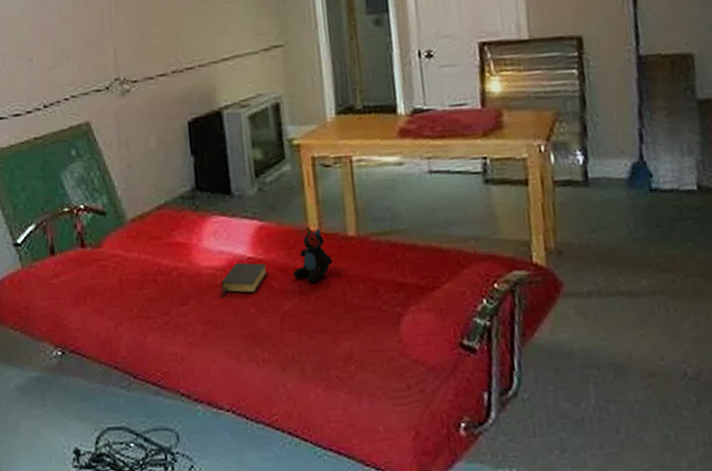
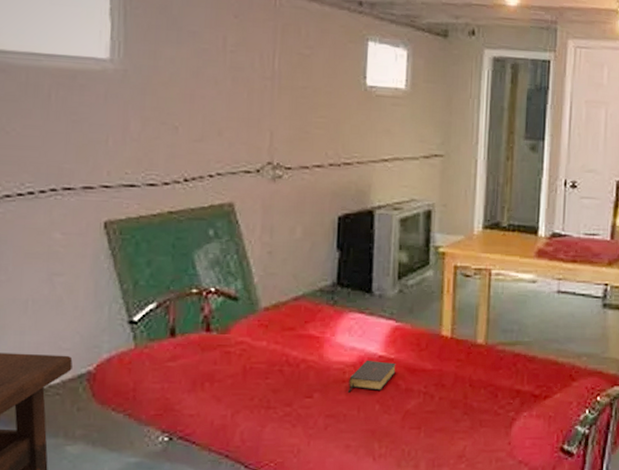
teddy bear: present [292,227,333,283] -> none [420,331,460,385]

